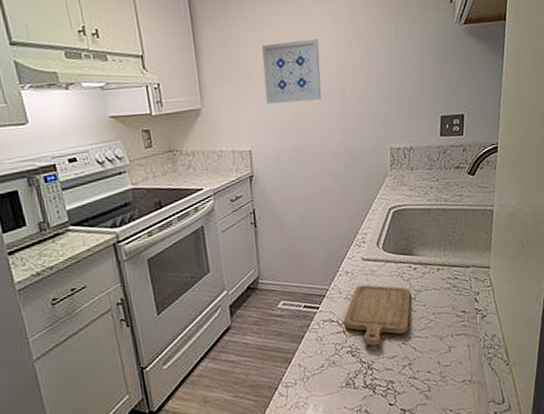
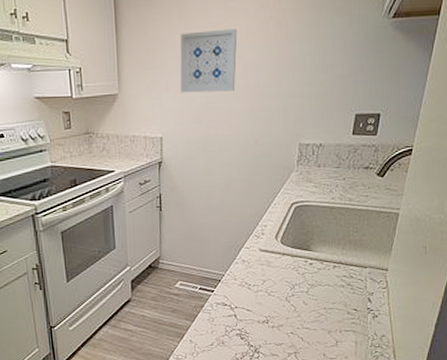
chopping board: present [343,284,411,346] -> none [235,274,304,331]

